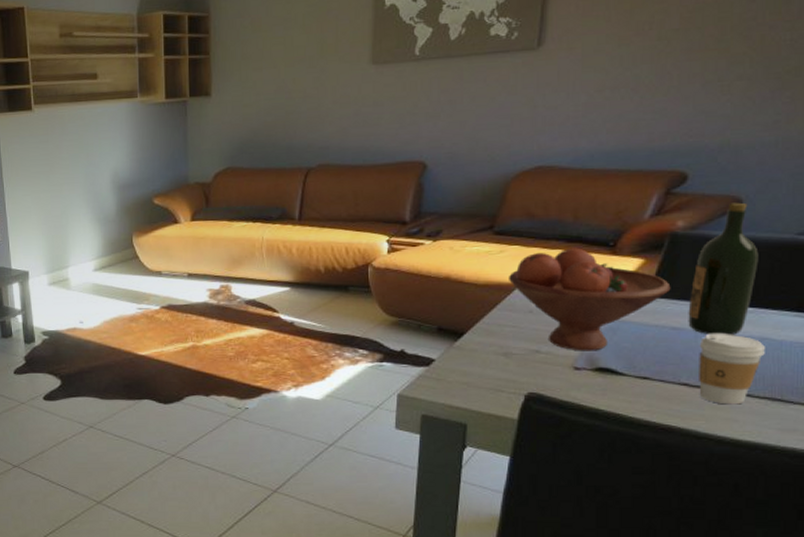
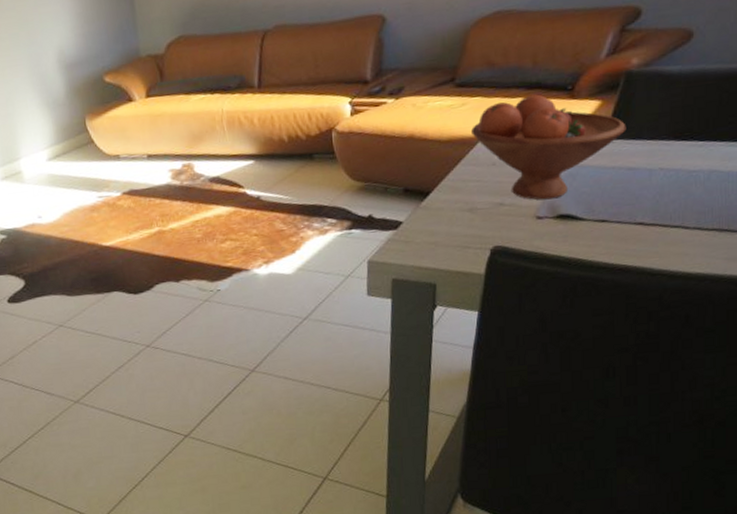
wine bottle: present [688,202,759,335] -> none [643,34,708,173]
coffee cup: present [699,332,765,405] -> none [653,169,713,240]

